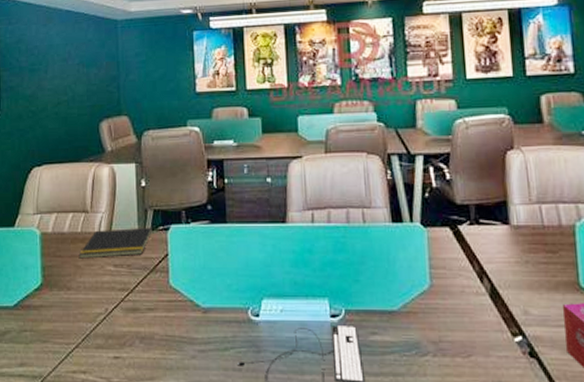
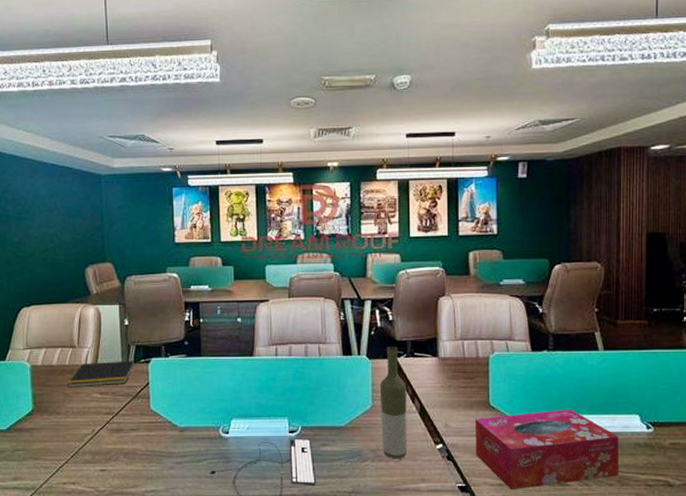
bottle: none [438,212,478,353] -> present [379,347,408,458]

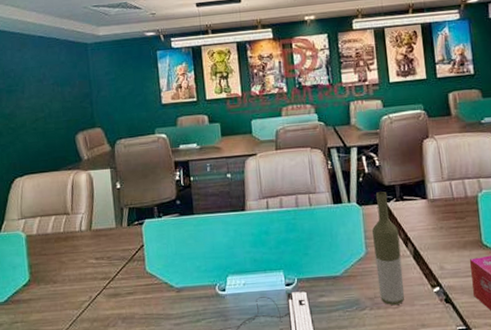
notepad: present [67,360,136,388] -> none [62,223,130,255]

